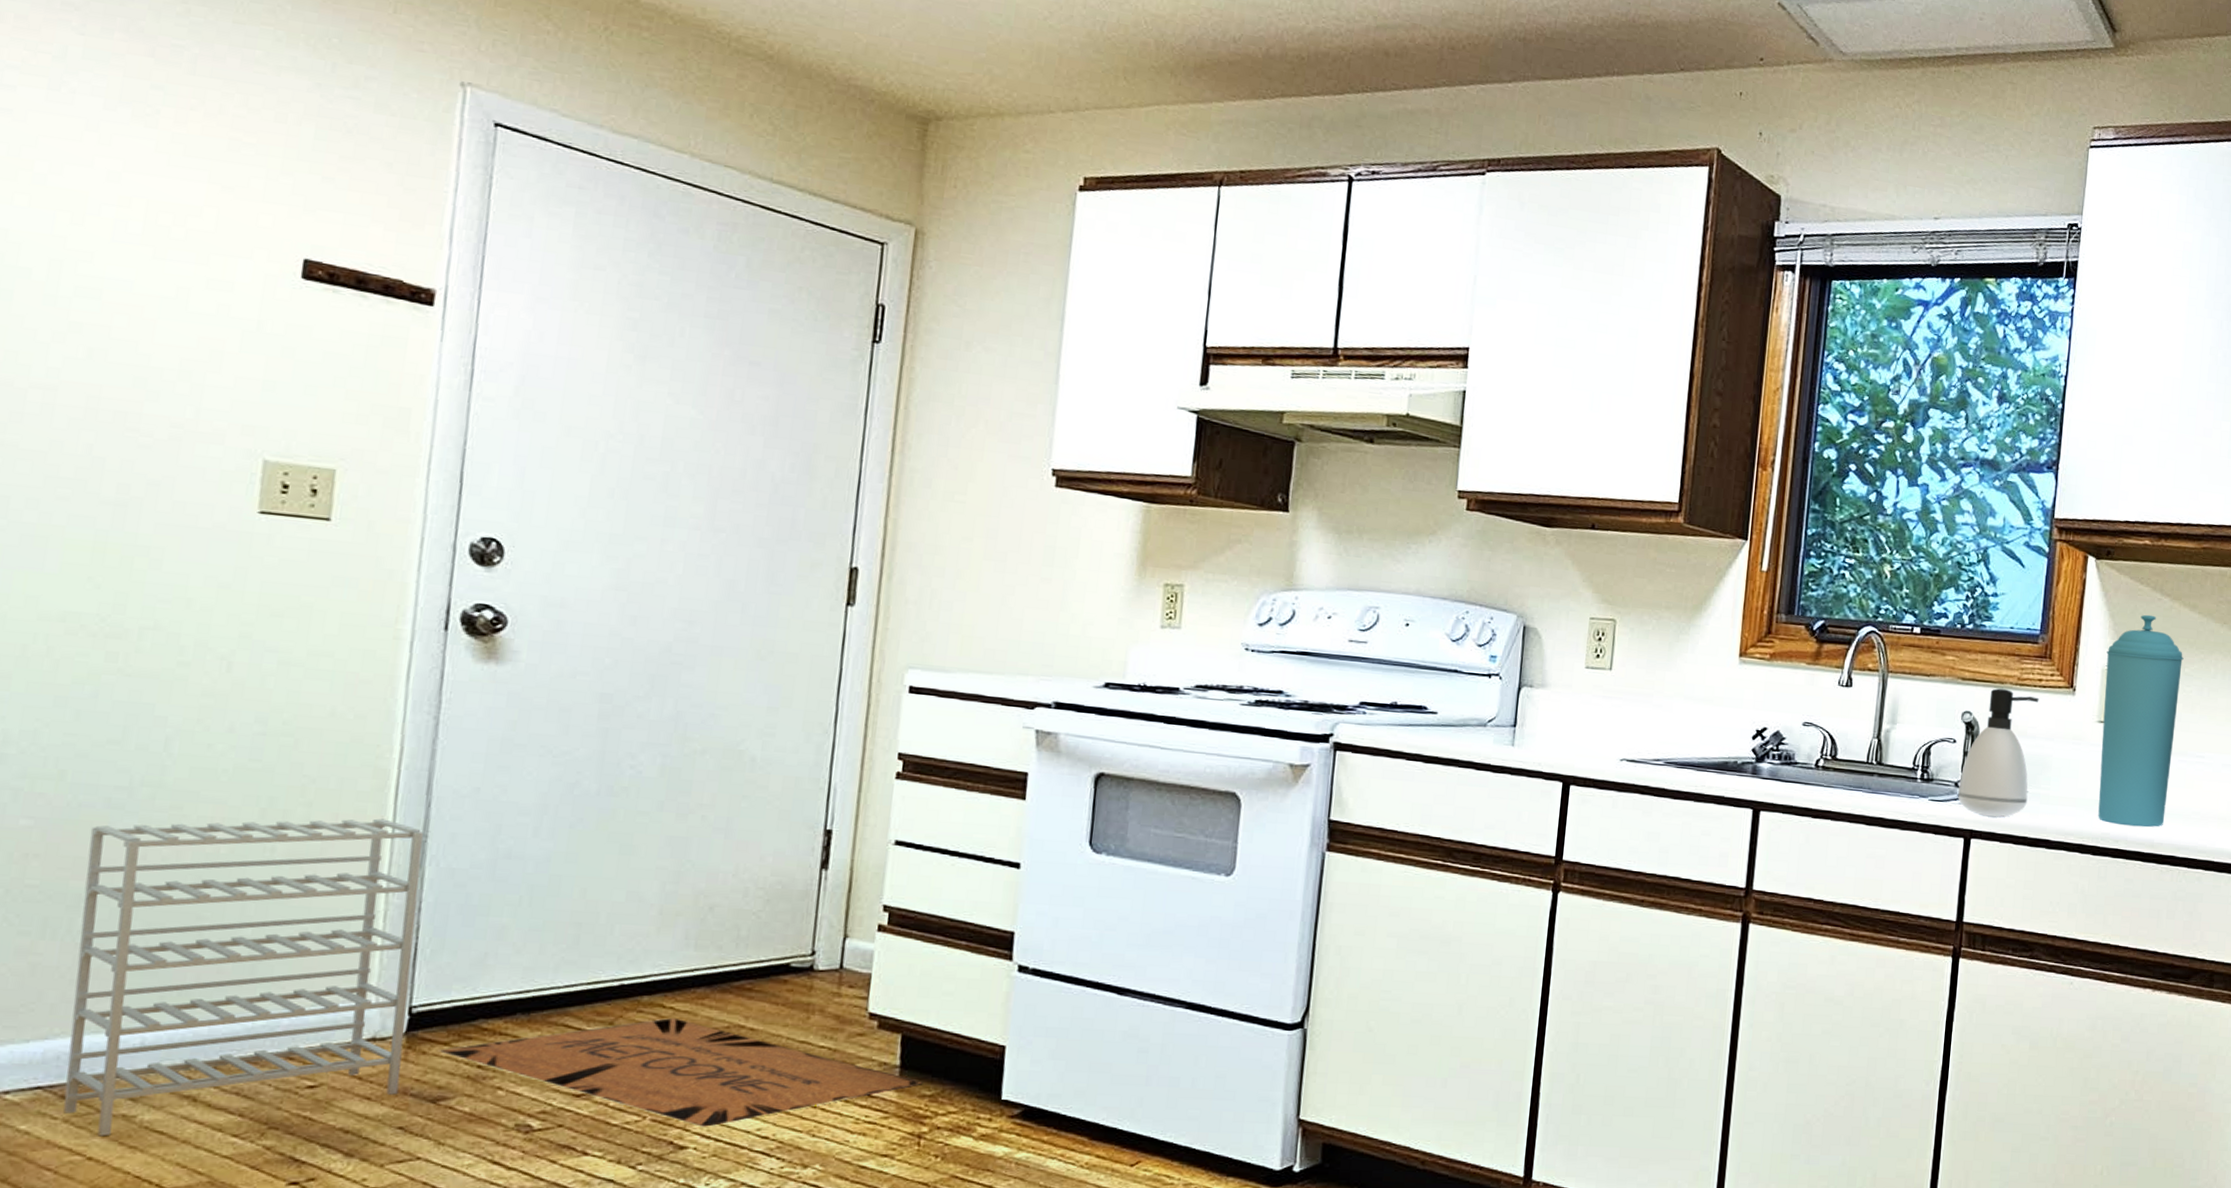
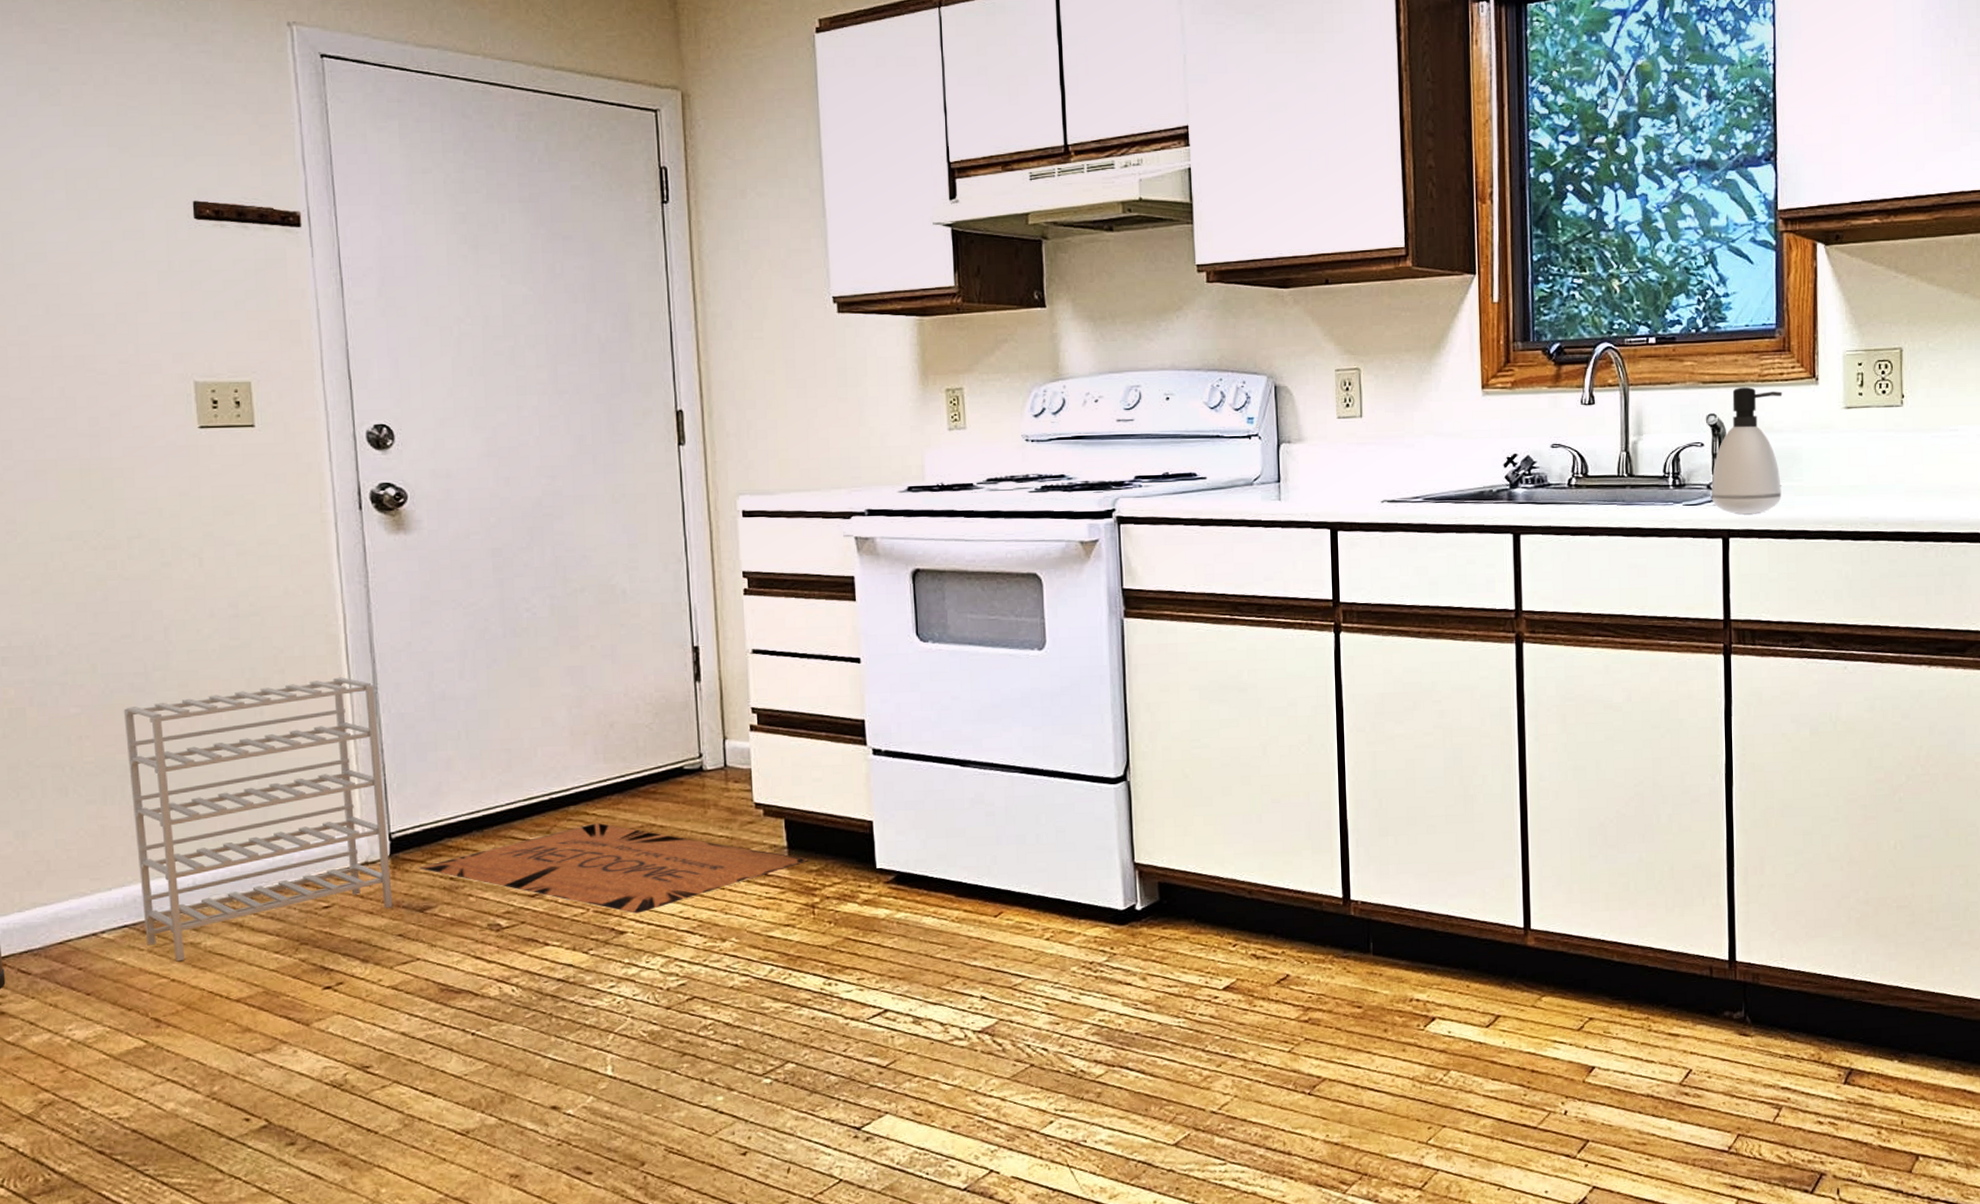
canister: present [2098,614,2184,828] -> none [1846,294,1926,508]

